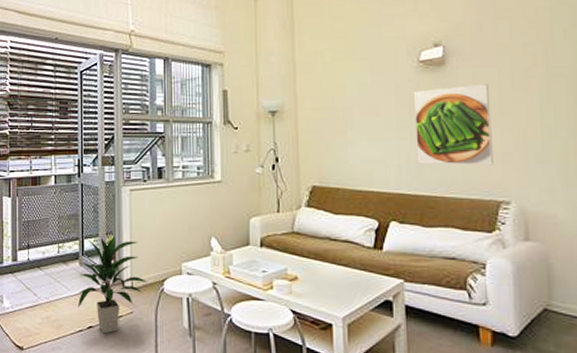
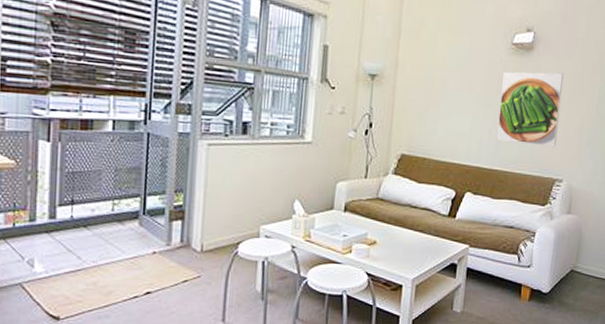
indoor plant: present [77,236,148,334] -> none [133,195,221,300]

